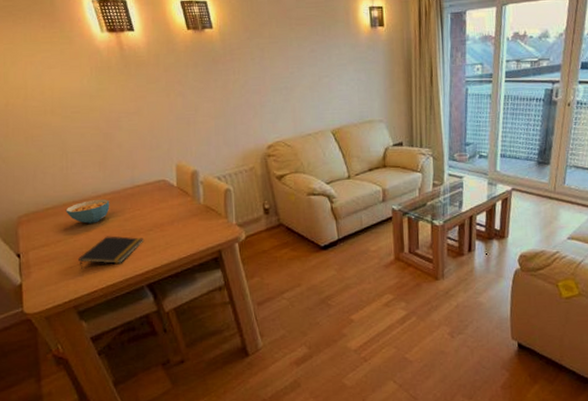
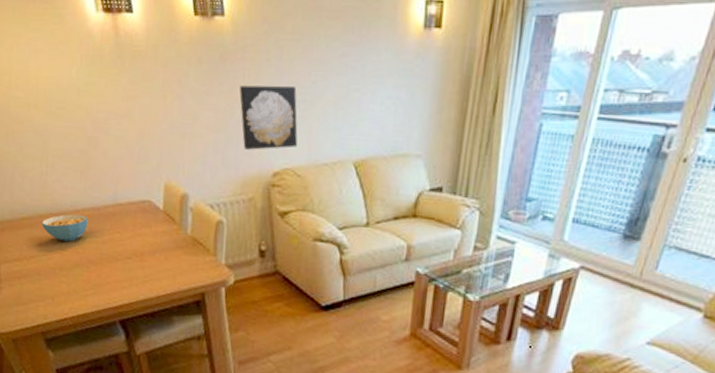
notepad: present [77,236,143,269] -> none [49,258,121,293]
wall art: none [232,77,285,130] -> present [239,85,298,150]

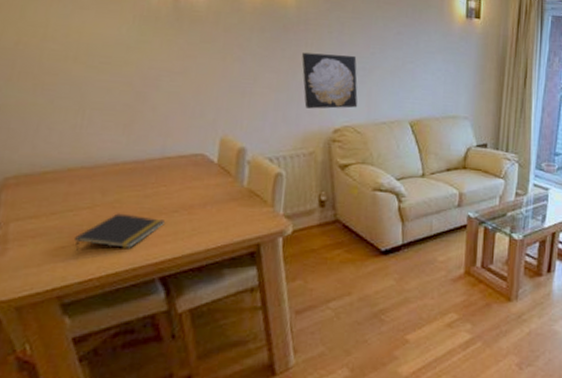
cereal bowl: present [41,214,88,242] -> none [69,167,130,196]
notepad: none [49,258,121,293] -> present [73,213,165,251]

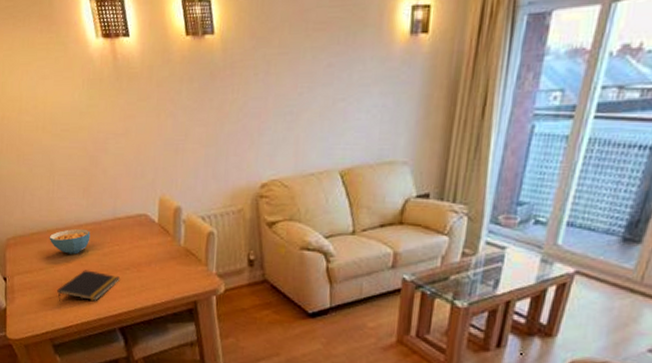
cereal bowl: none [69,167,130,196] -> present [49,228,91,254]
wall art: present [302,52,358,109] -> none [229,98,285,163]

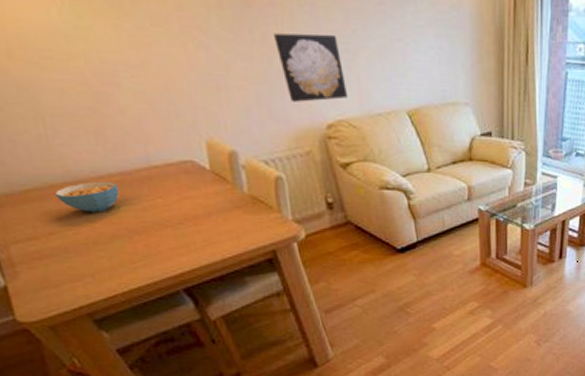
notepad: present [56,270,120,302] -> none [83,229,172,269]
wall art: none [229,98,285,163] -> present [274,33,349,102]

